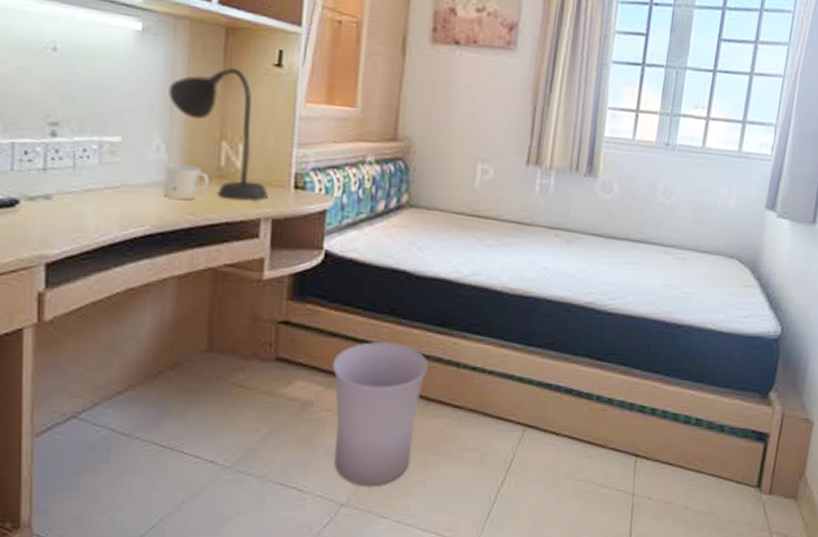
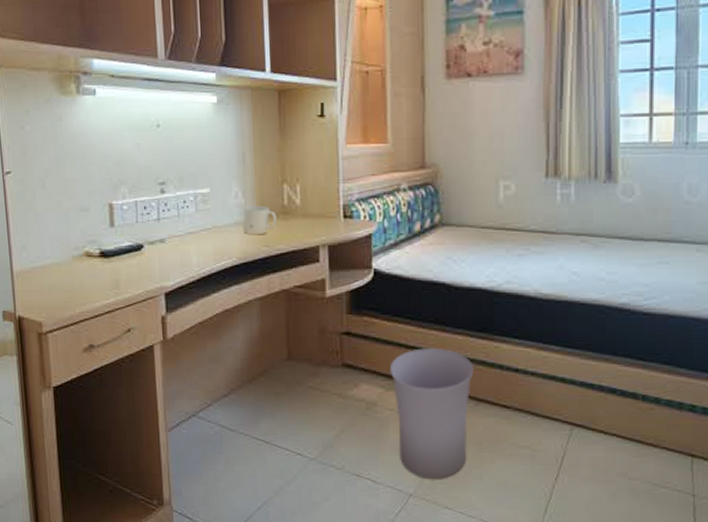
desk lamp: present [169,68,269,202] -> none [240,123,324,232]

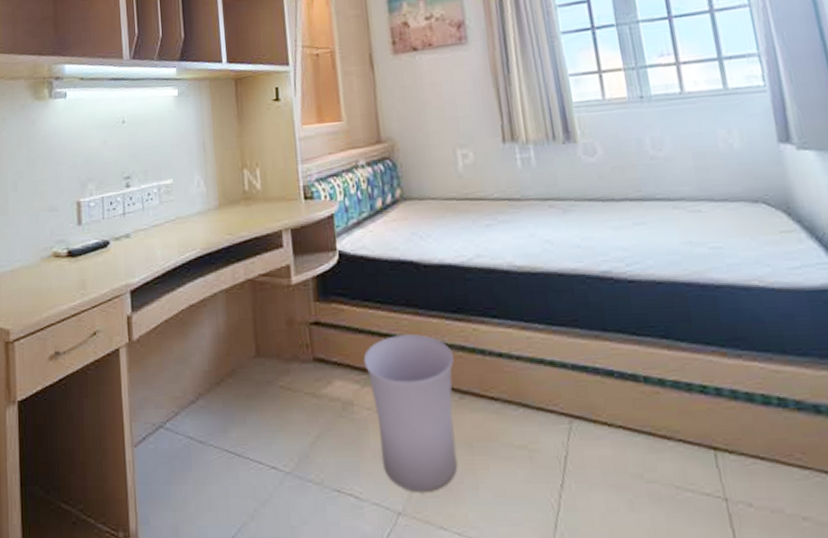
mug: present [242,205,277,235] -> none [205,192,239,224]

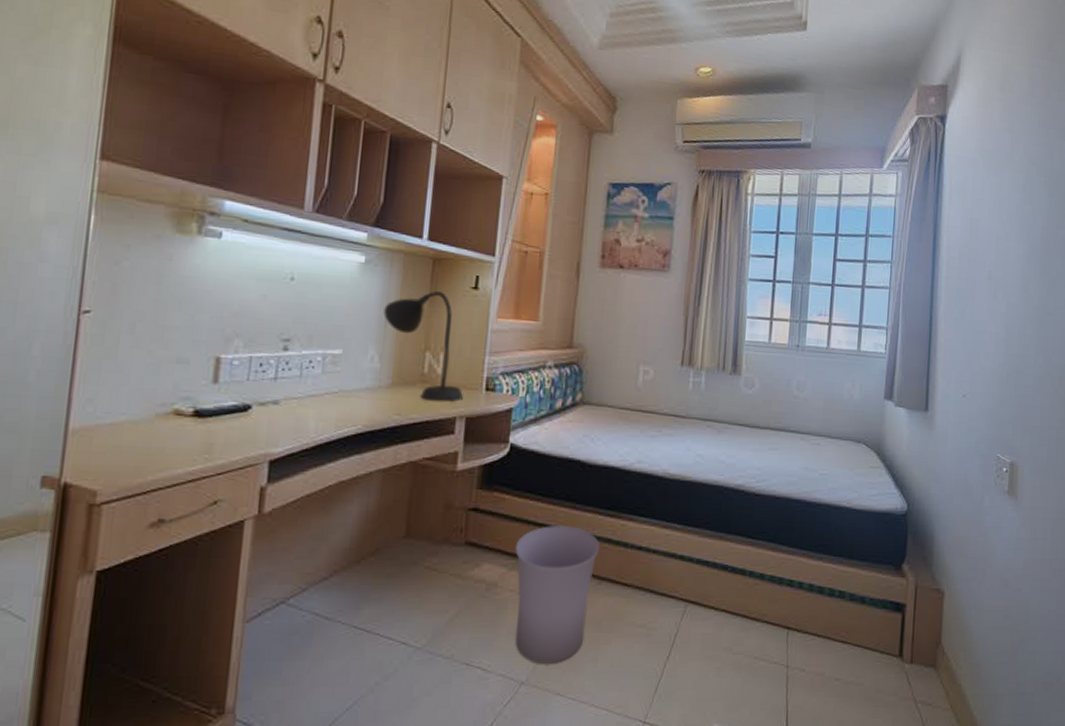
desk lamp: none [201,109,286,218] -> present [383,291,464,403]

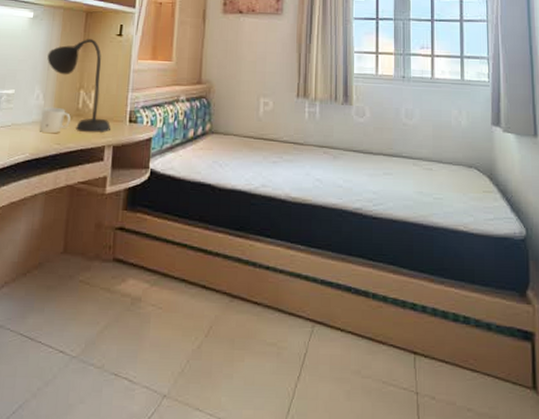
mug: none [374,370,414,403] -> present [39,106,71,134]
waste bin: present [514,526,599,664] -> none [155,245,230,378]

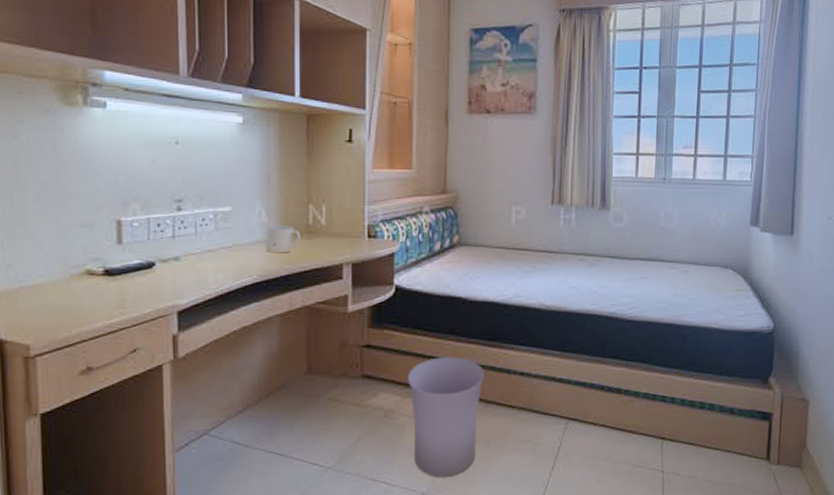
desk lamp: present [47,39,112,134] -> none [266,146,349,251]
waste bin: none [155,245,230,378] -> present [407,357,484,477]

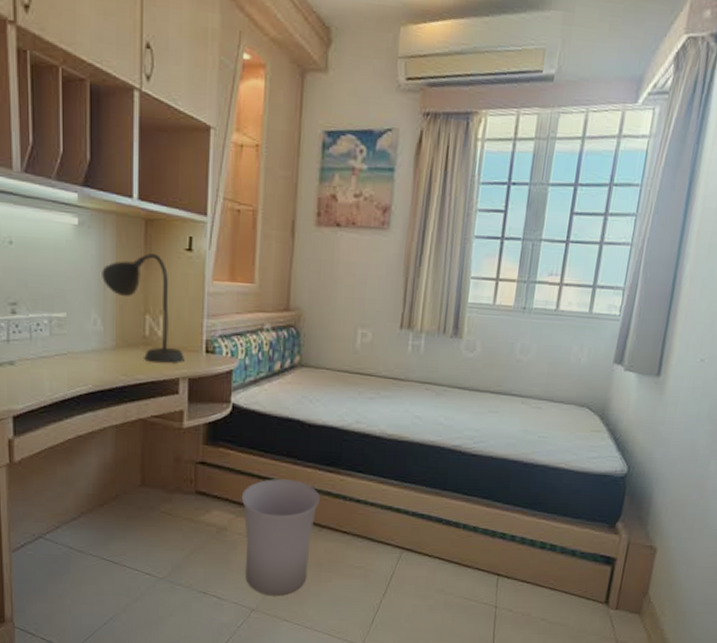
mug: present [265,224,301,254] -> none [100,333,137,364]
desk lamp: none [266,146,349,251] -> present [102,253,186,365]

